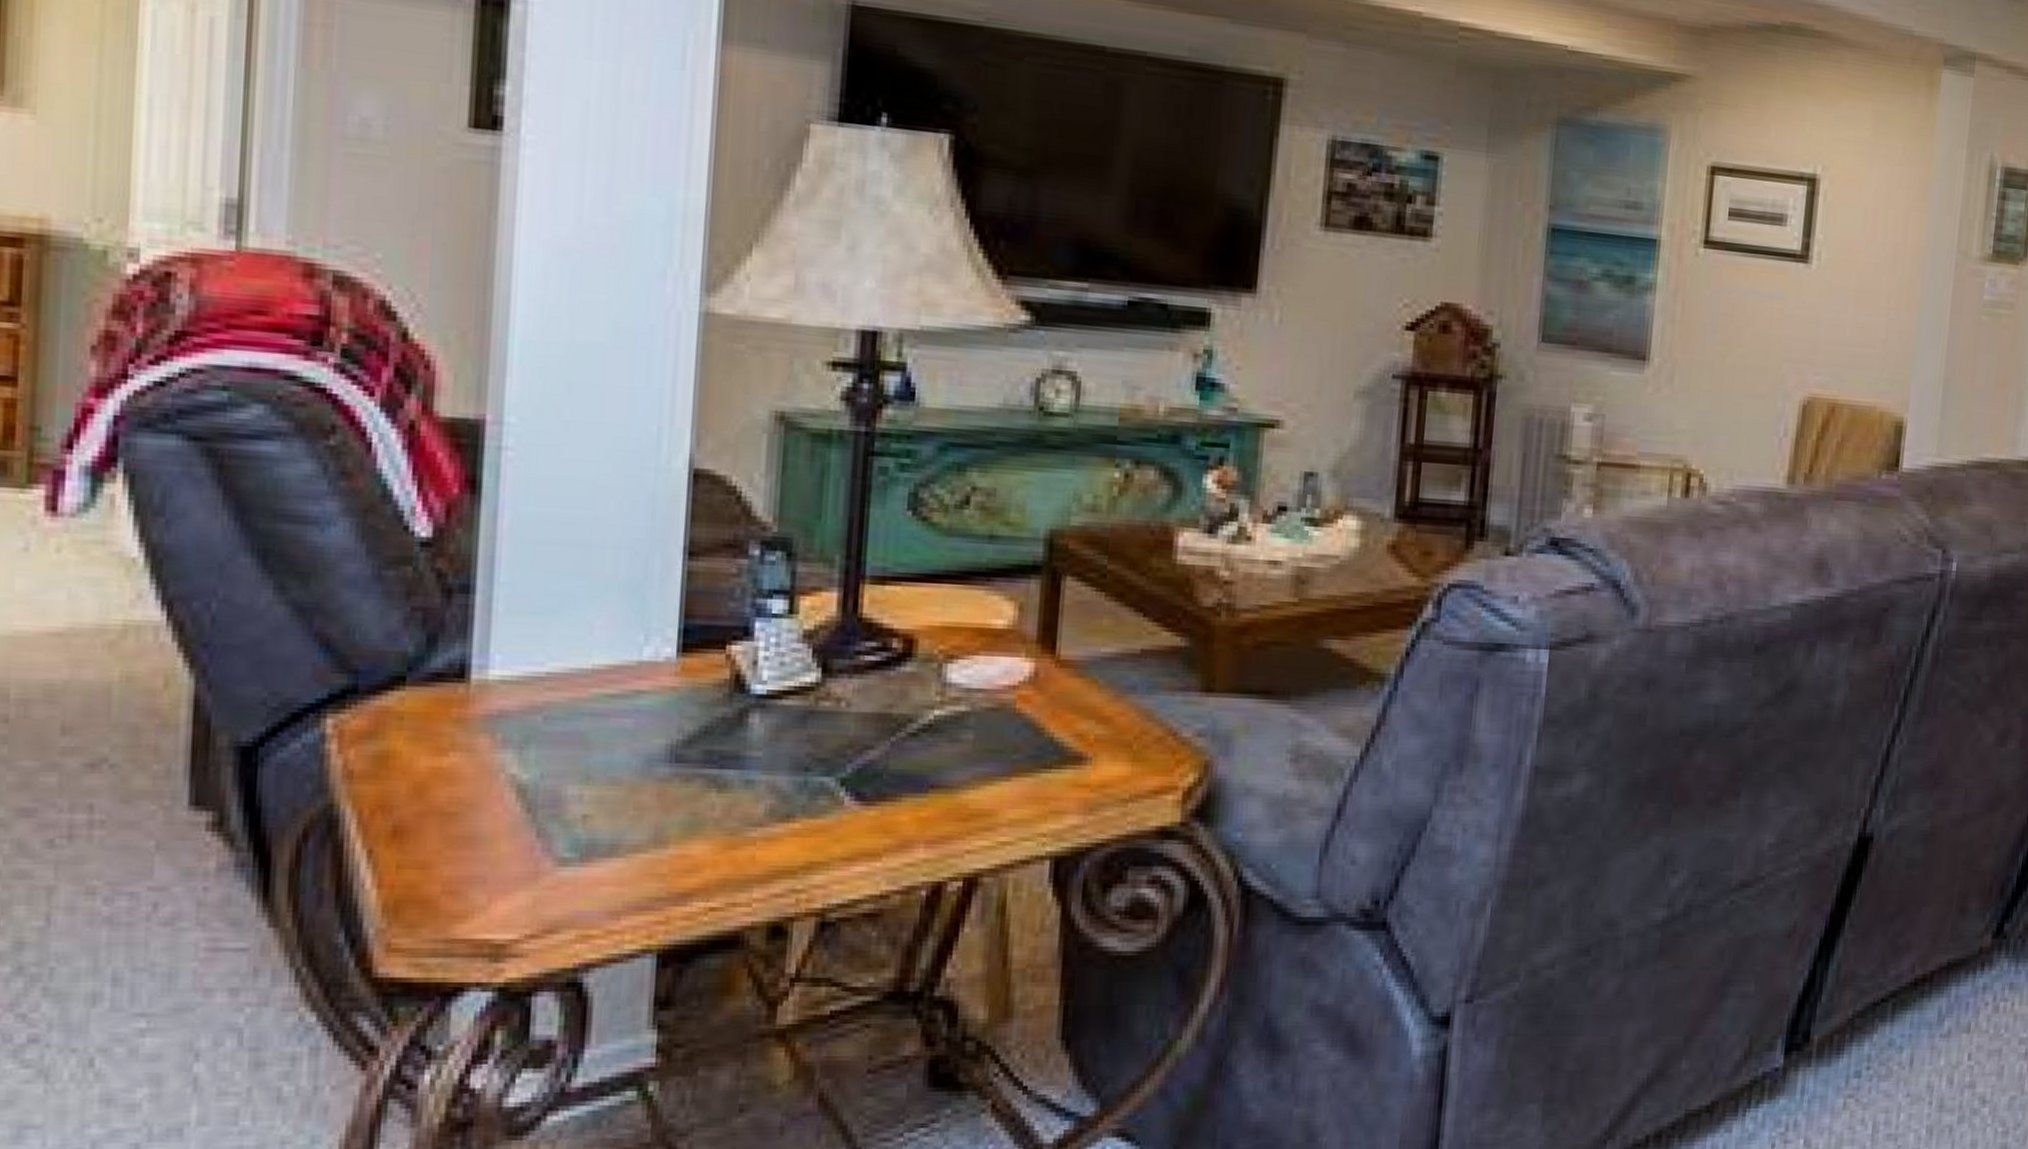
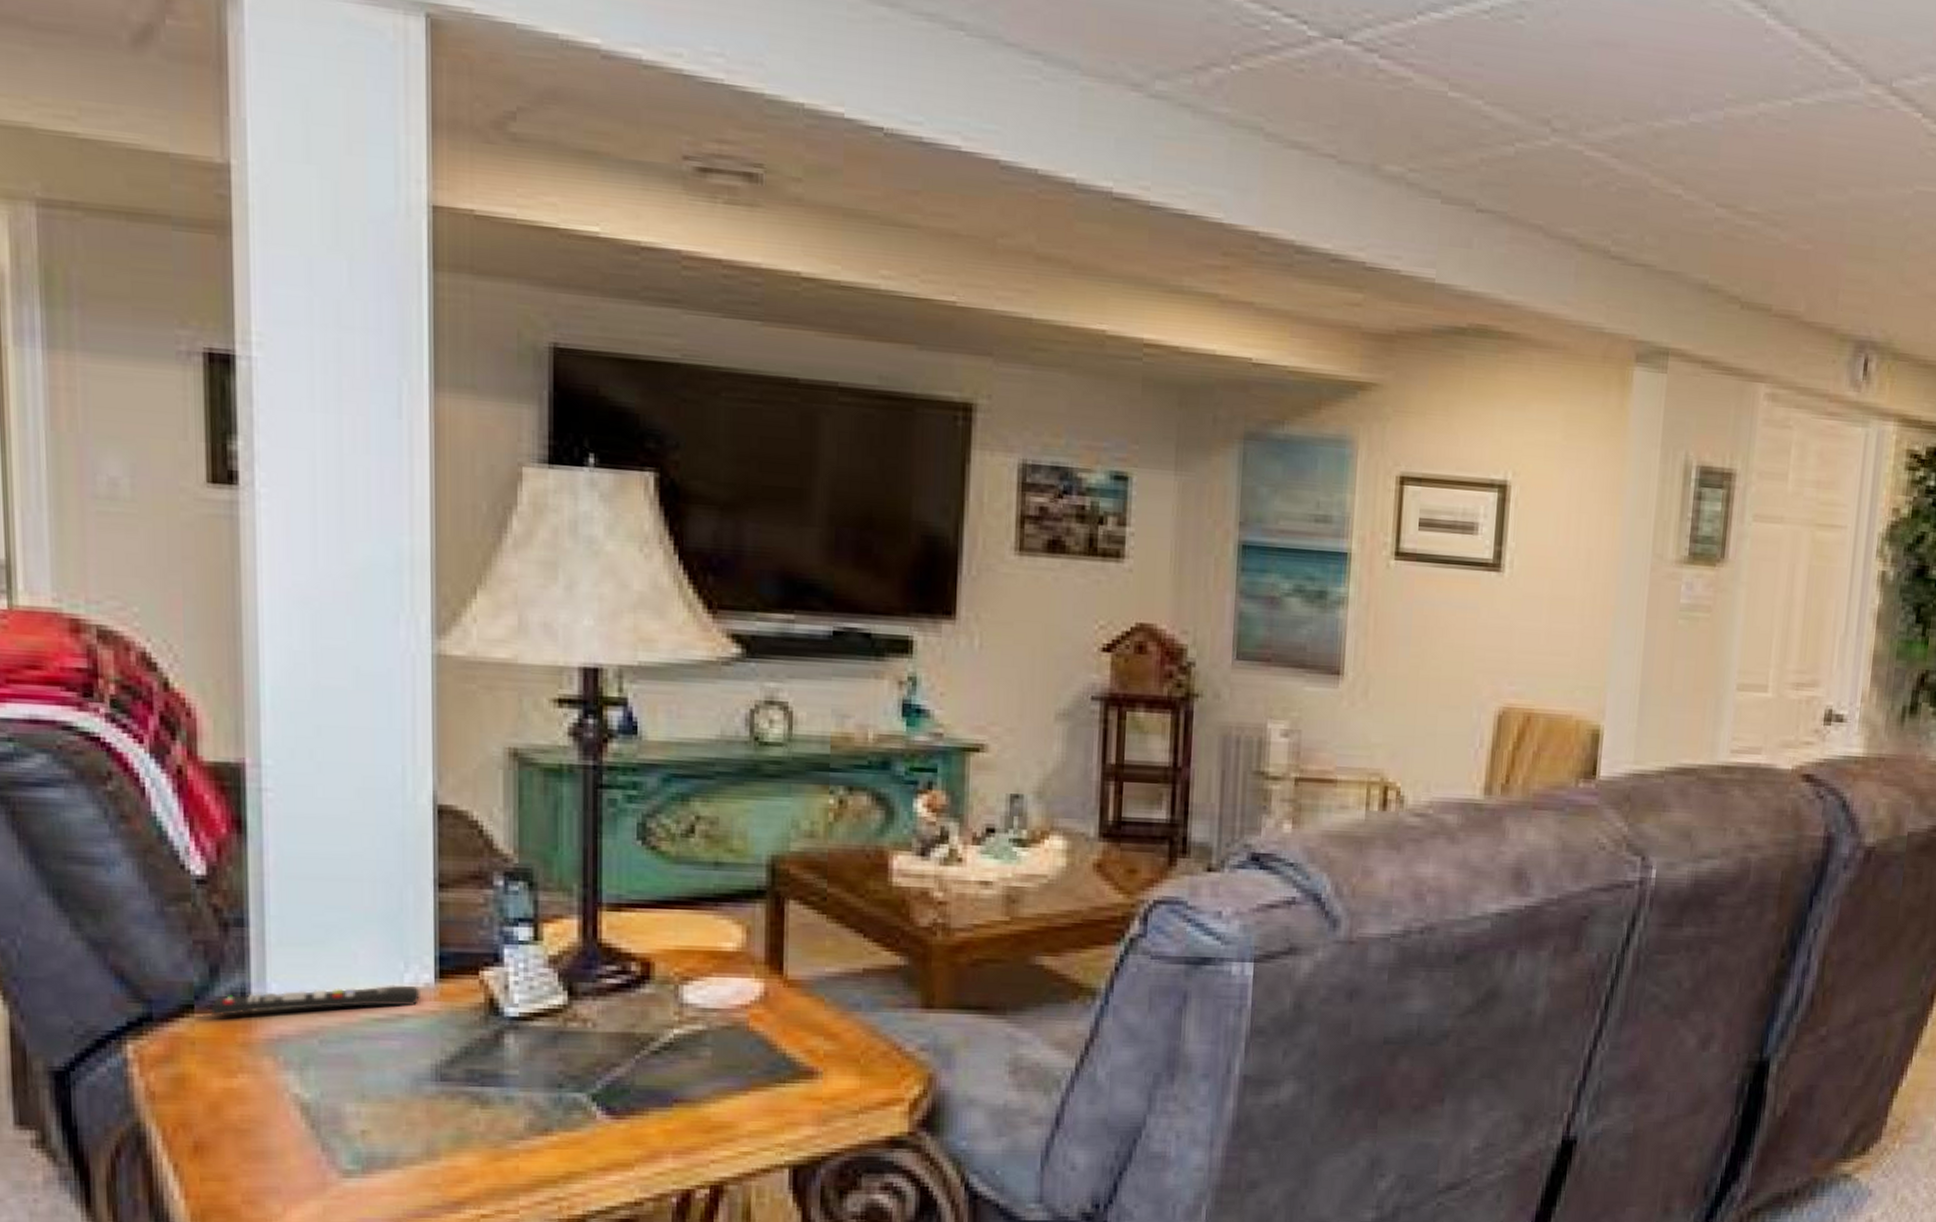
remote control: none [425,658,660,688] -> present [211,984,420,1015]

